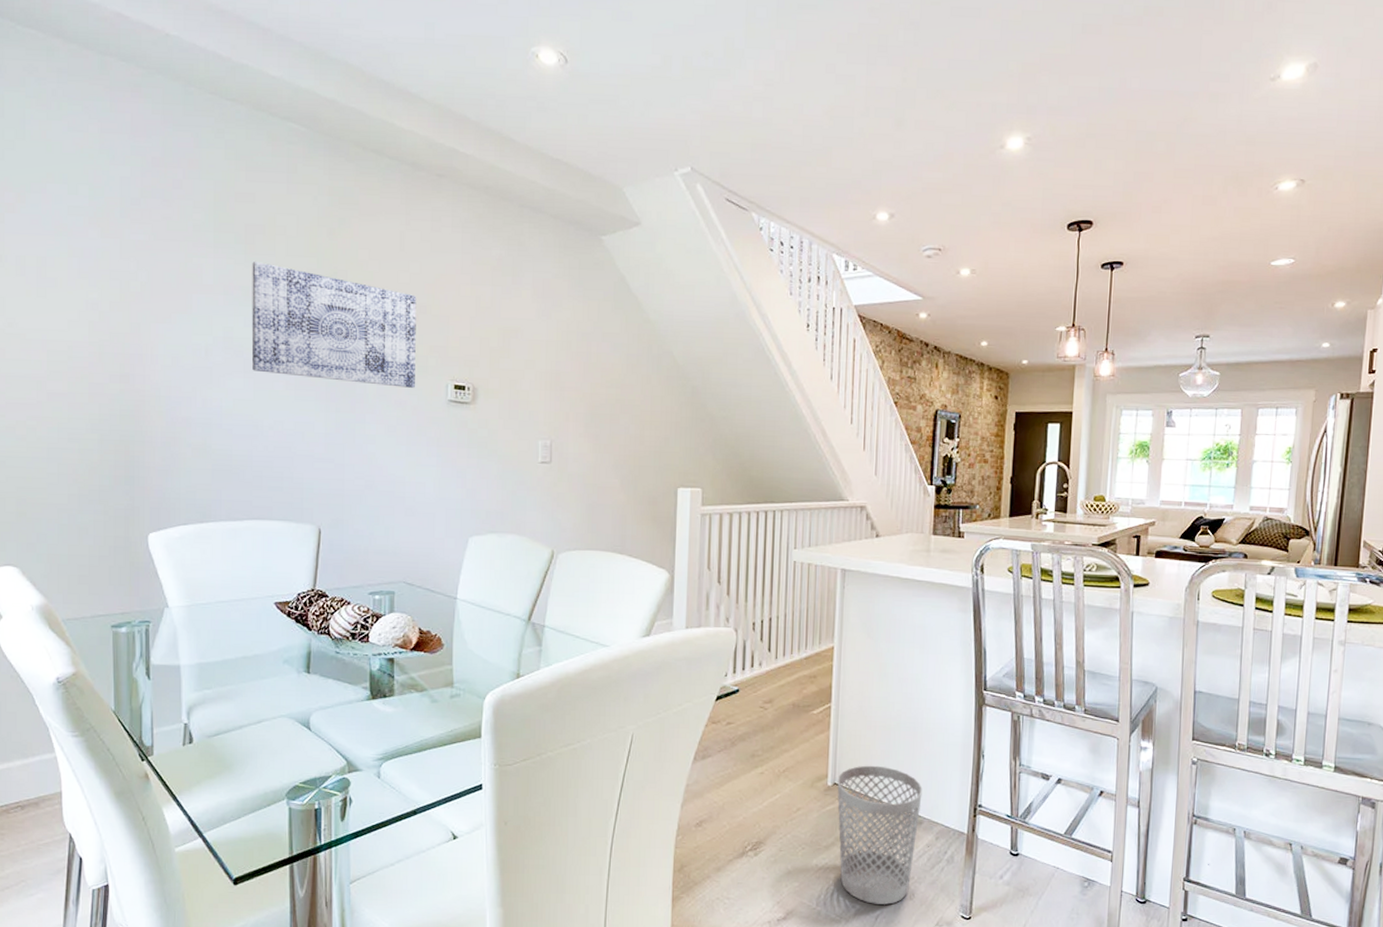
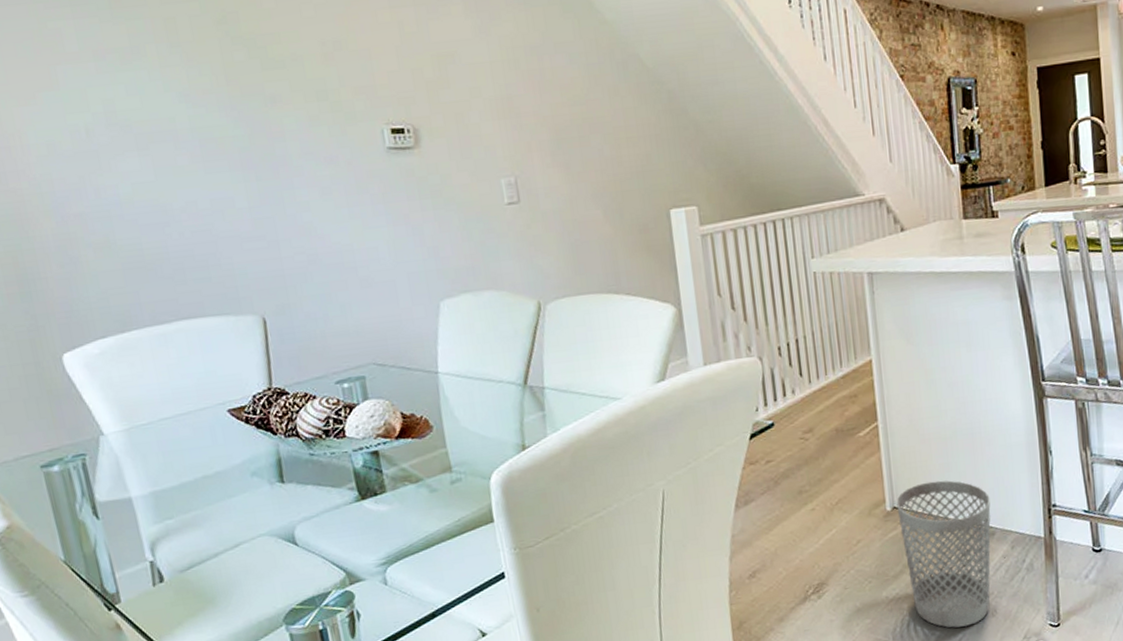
wall art: present [251,262,417,388] -> none [121,16,345,147]

